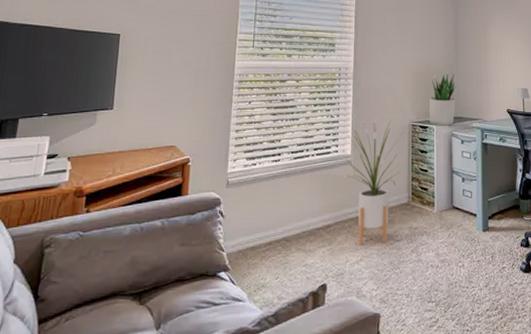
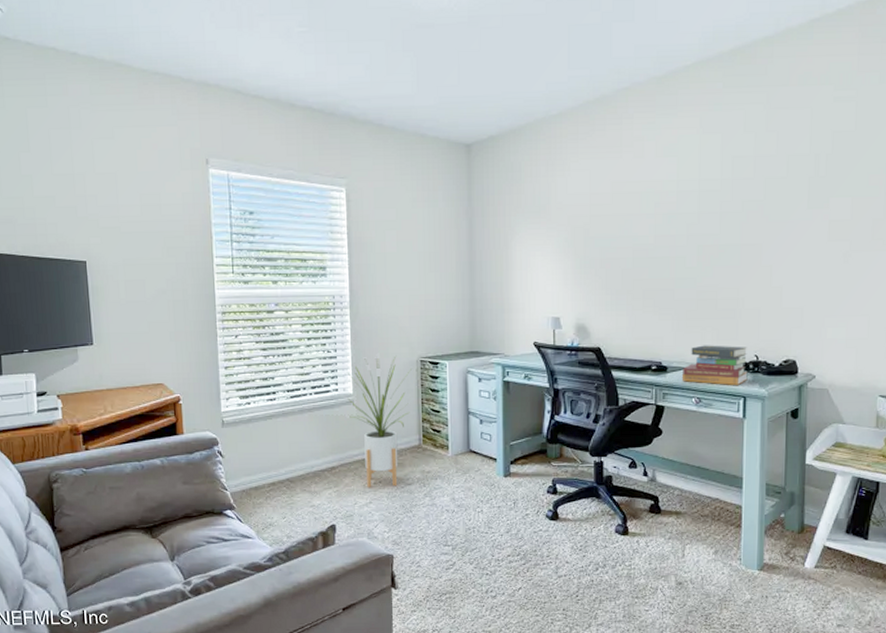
planter: present [429,73,457,126] -> none [440,300,472,362]

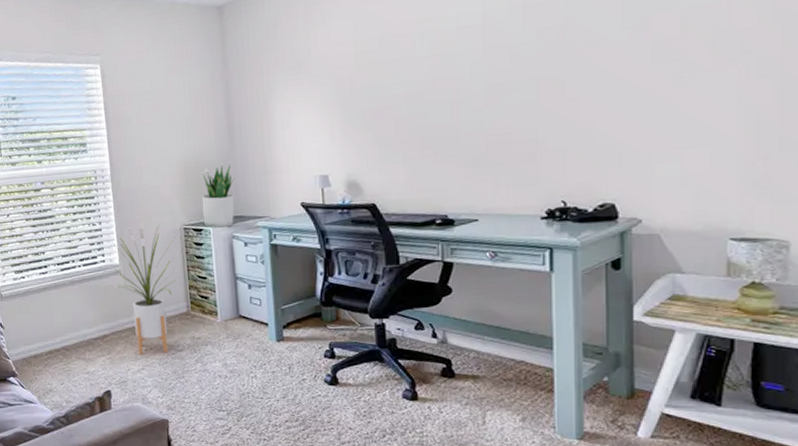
planter: none [440,300,472,362] -> present [201,164,235,228]
books: present [681,345,748,386] -> none [472,192,554,237]

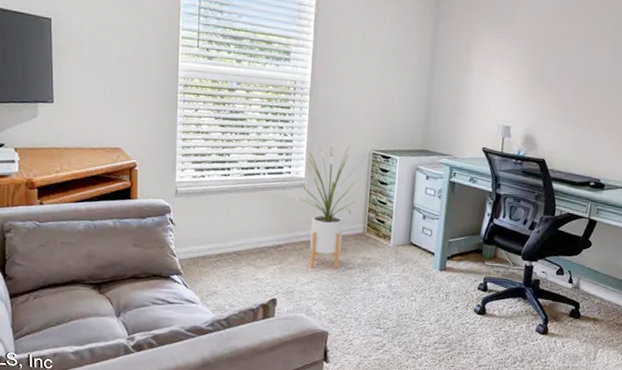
planter: present [201,164,235,228] -> none [392,99,427,159]

